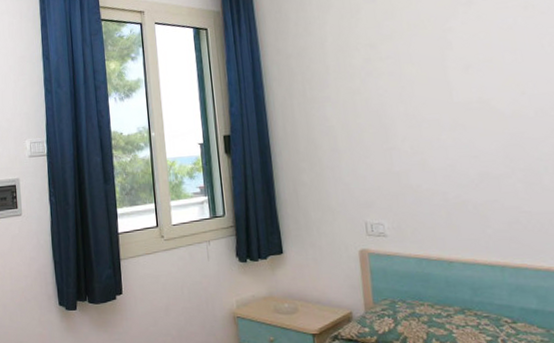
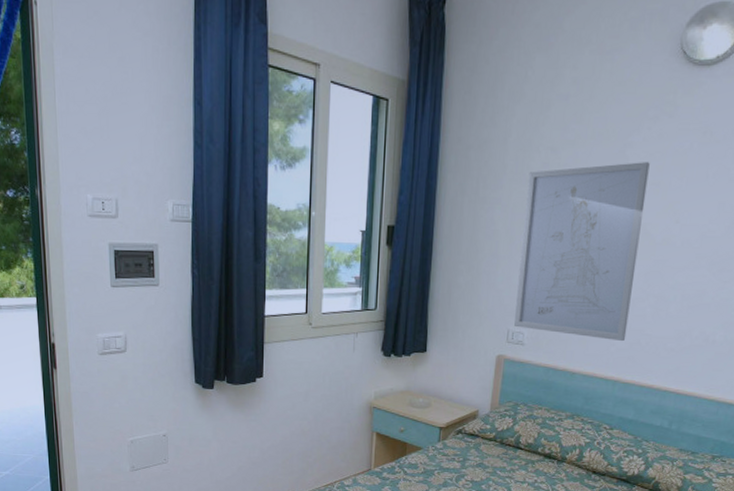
wall art: none [352,42,502,222] -> present [513,162,650,341]

